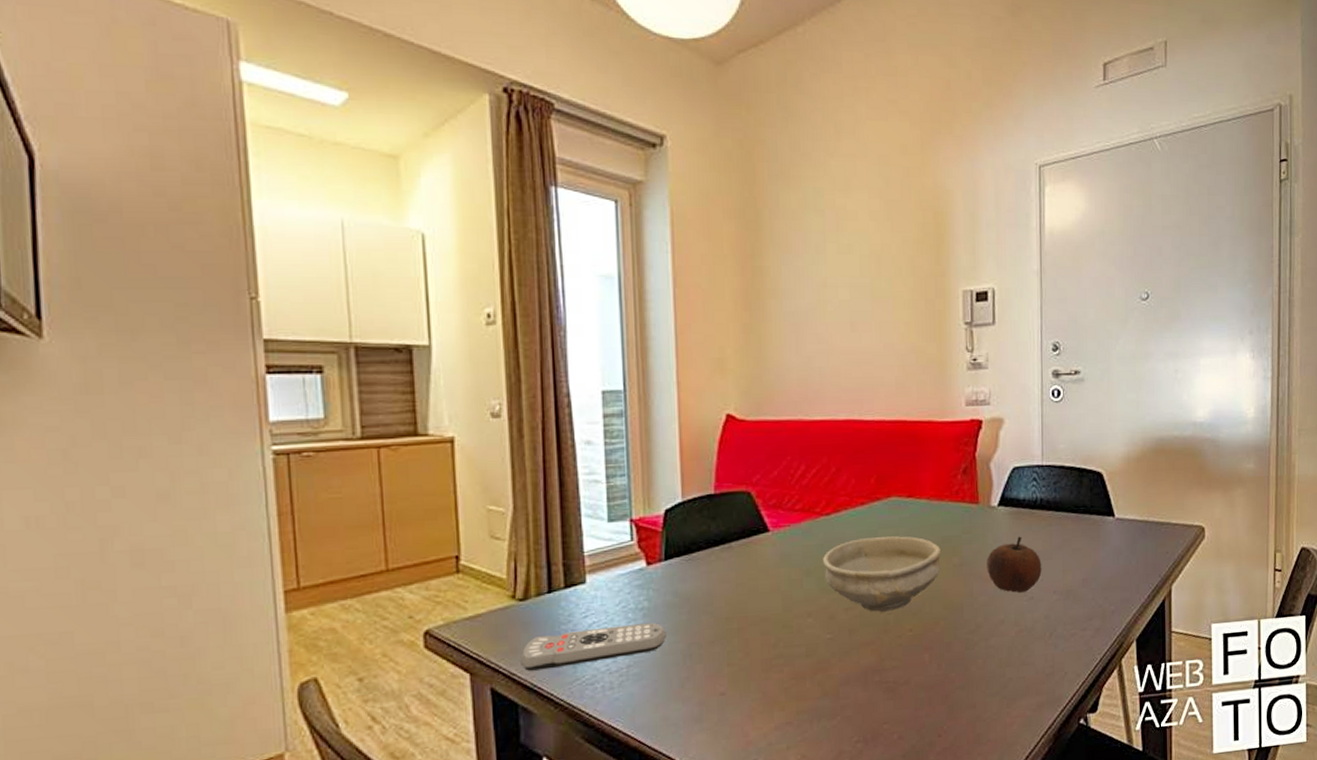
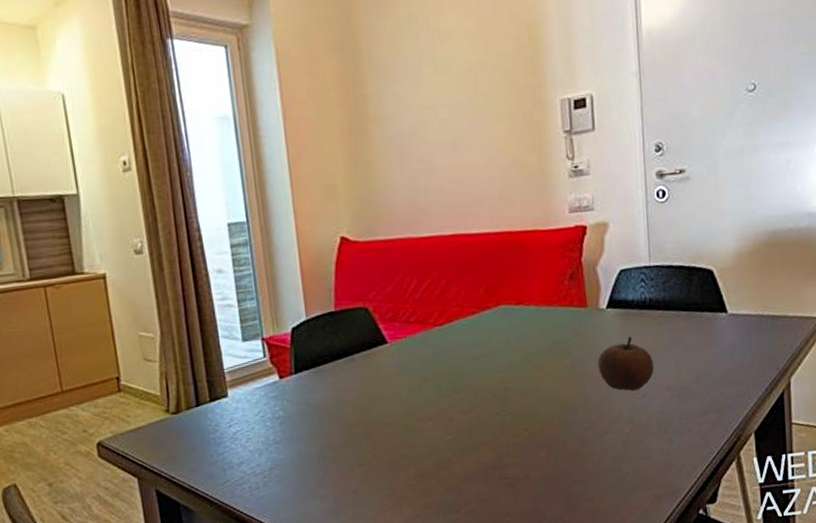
remote control: present [520,623,666,671] -> none [178,430,302,475]
bowl: present [823,536,942,613] -> none [439,341,553,414]

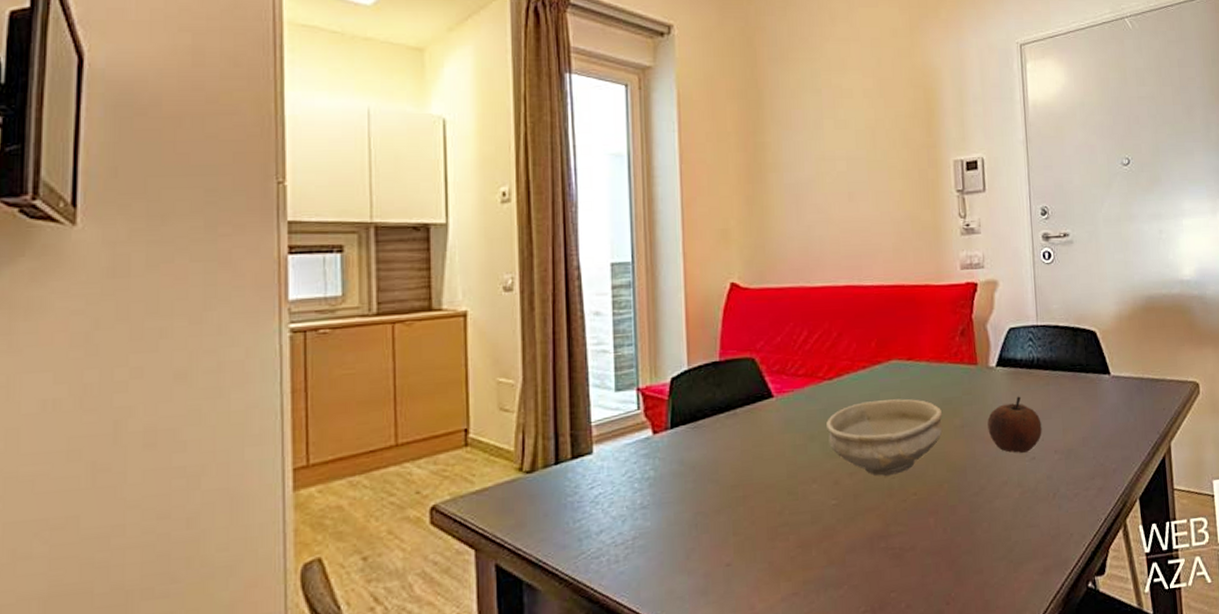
bowl: none [439,341,553,414] -> present [826,399,943,477]

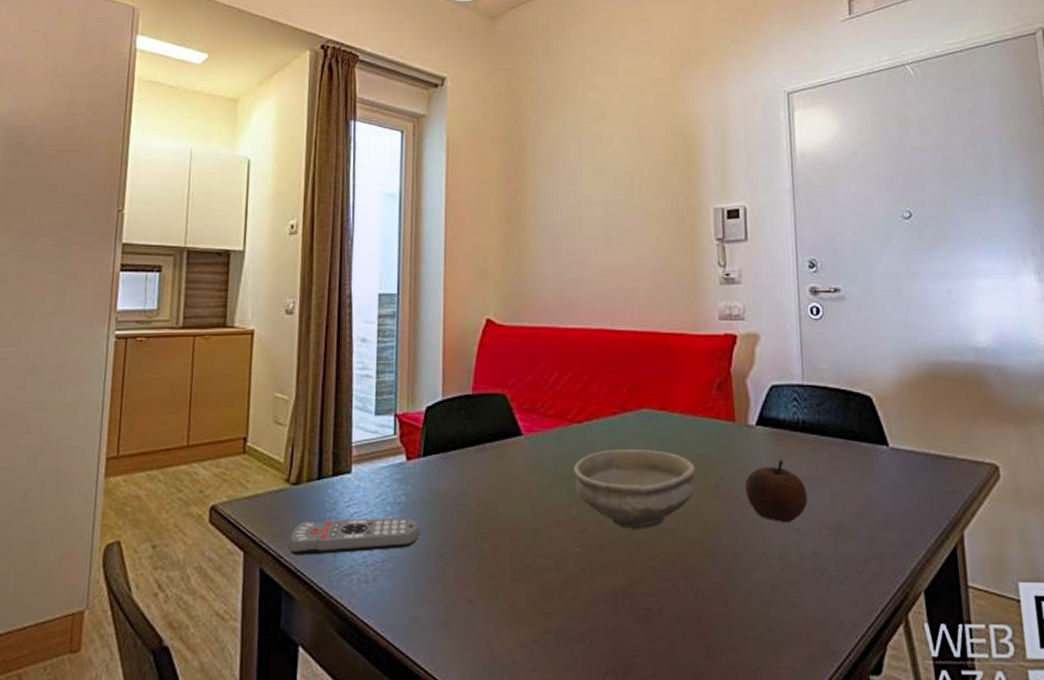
remote control: none [526,492,672,546] -> present [288,518,420,555]

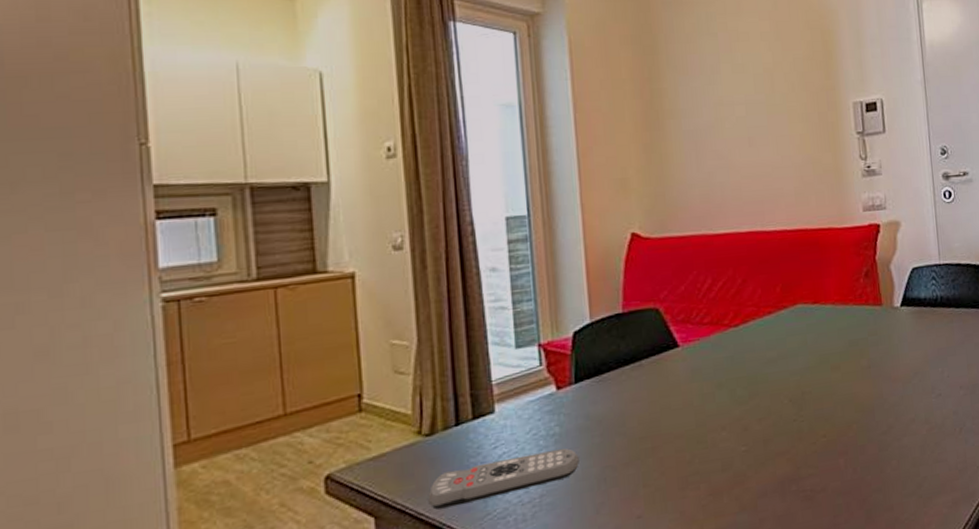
bowl: present [574,449,696,530] -> none [734,342,850,421]
fruit: present [745,460,808,522] -> none [893,334,948,391]

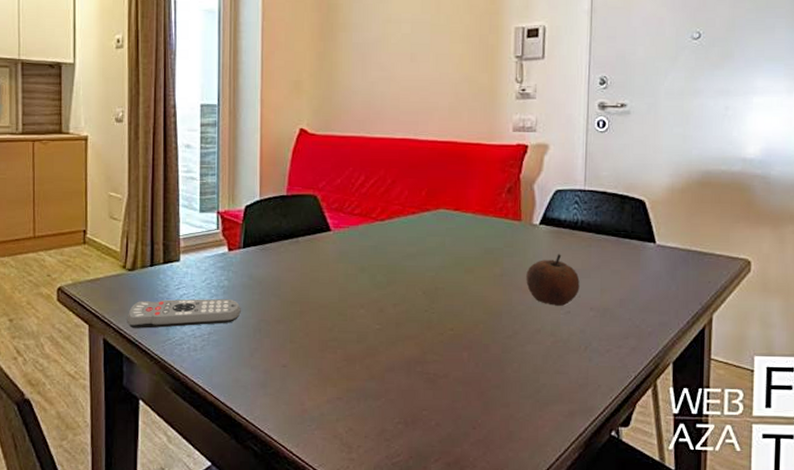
fruit: none [893,334,948,391] -> present [526,254,580,306]

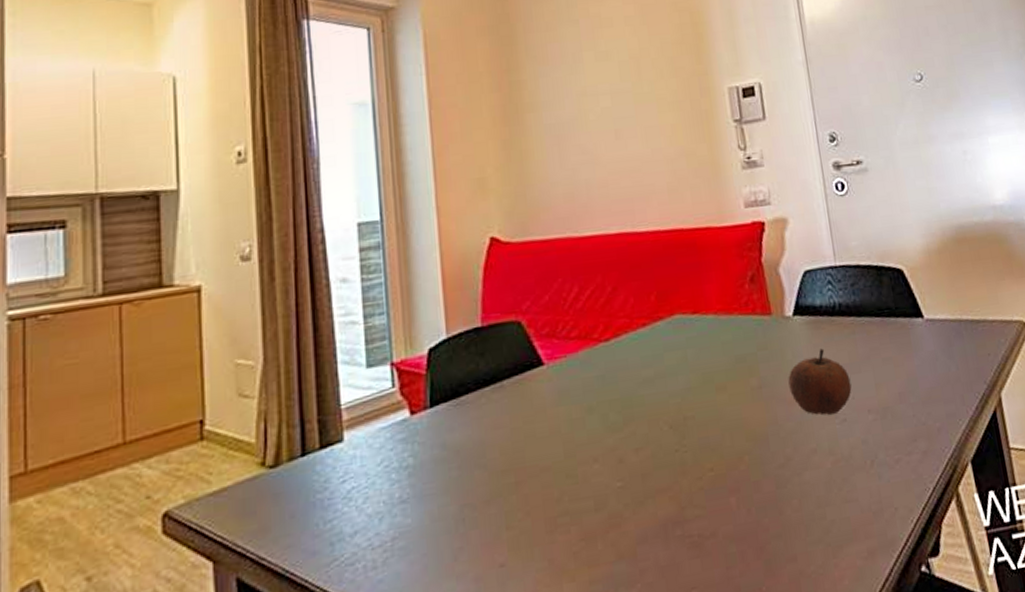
remote control: present [127,299,241,329] -> none [270,483,435,554]

